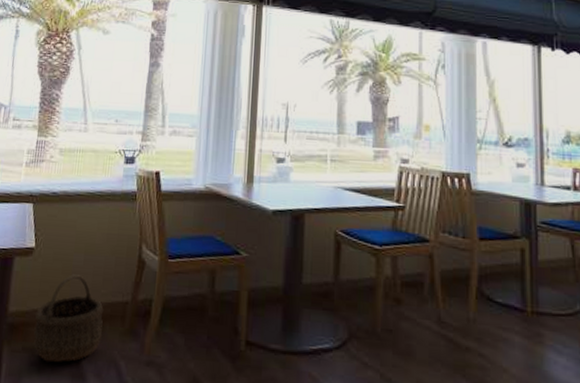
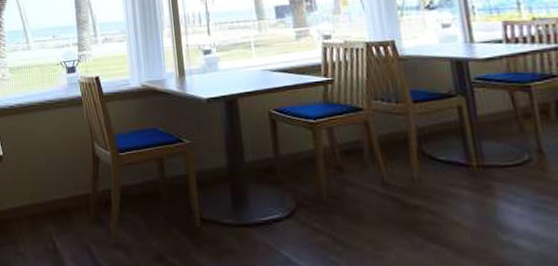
wicker basket: present [33,274,104,363] -> none [13,175,72,252]

